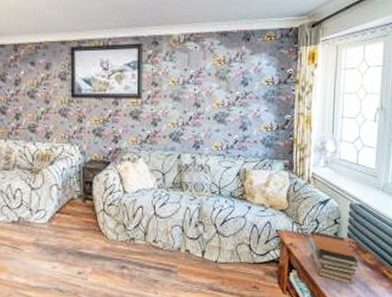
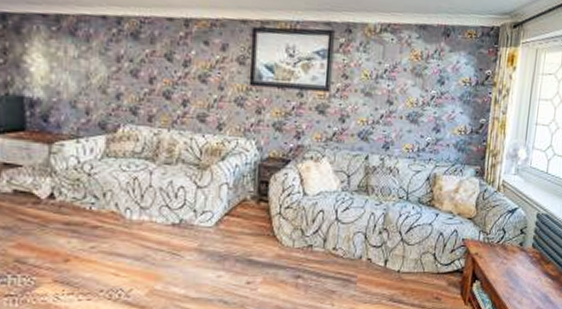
book stack: present [309,231,359,285] -> none [494,241,541,296]

